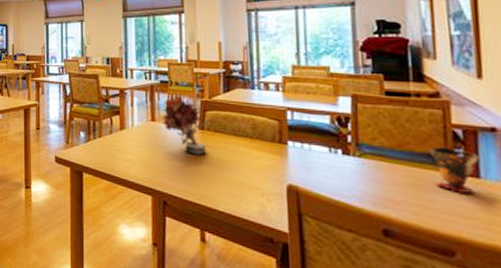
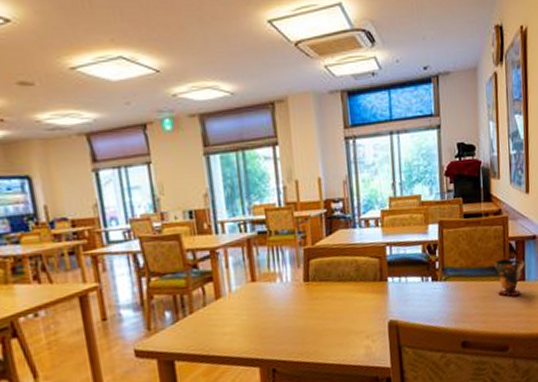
artificial flower: present [163,94,211,155] -> none [263,245,316,311]

